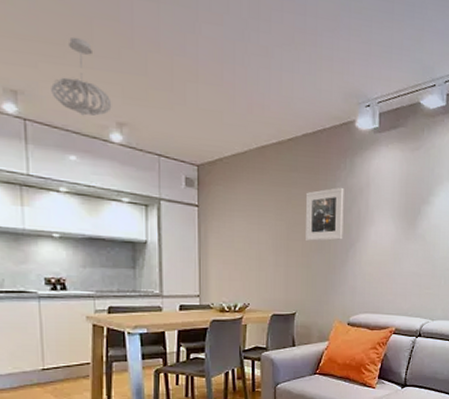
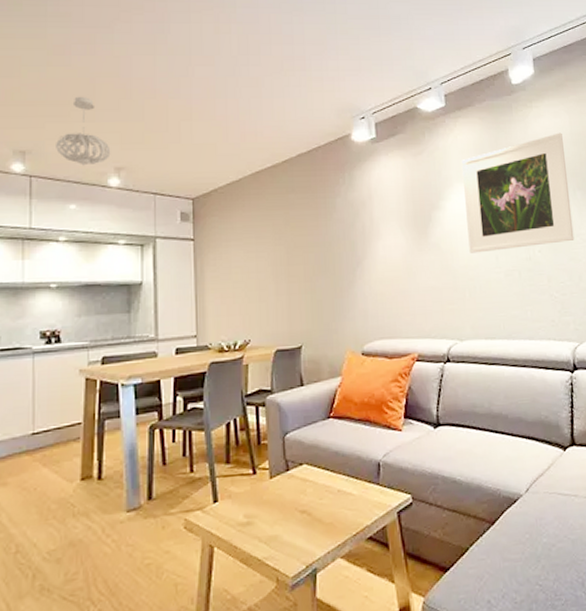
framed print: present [305,187,344,241] -> none [304,202,348,264]

